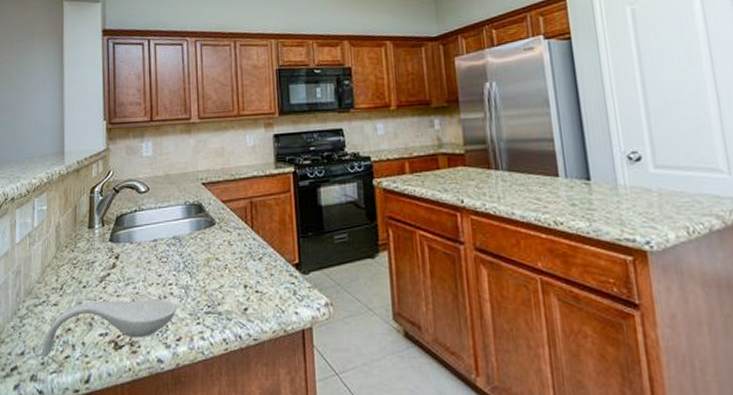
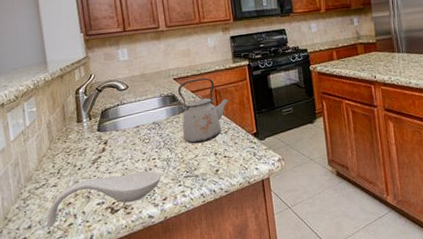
kettle: none [206,185,267,270] -> present [178,78,230,144]

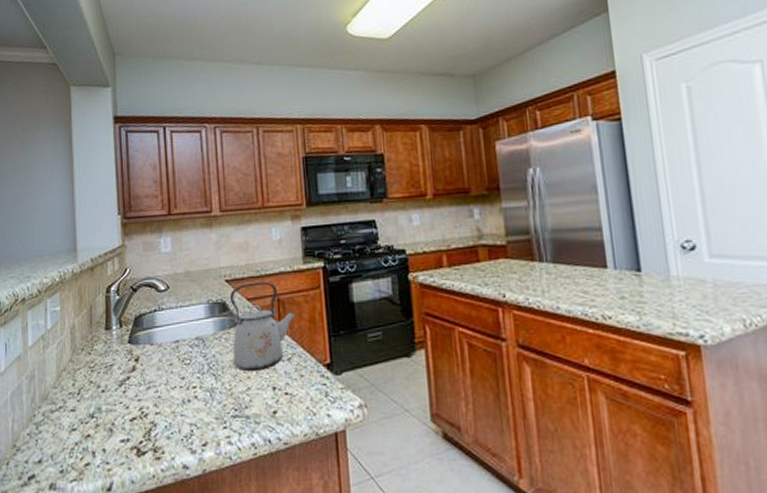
spoon rest: present [46,171,162,228] -> none [59,403,202,465]

